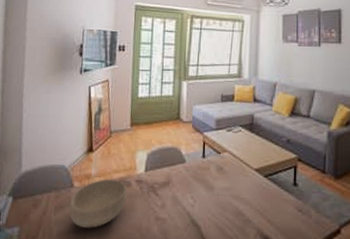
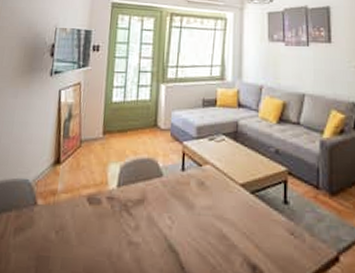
bowl: present [69,179,127,228] -> none [30,196,97,255]

